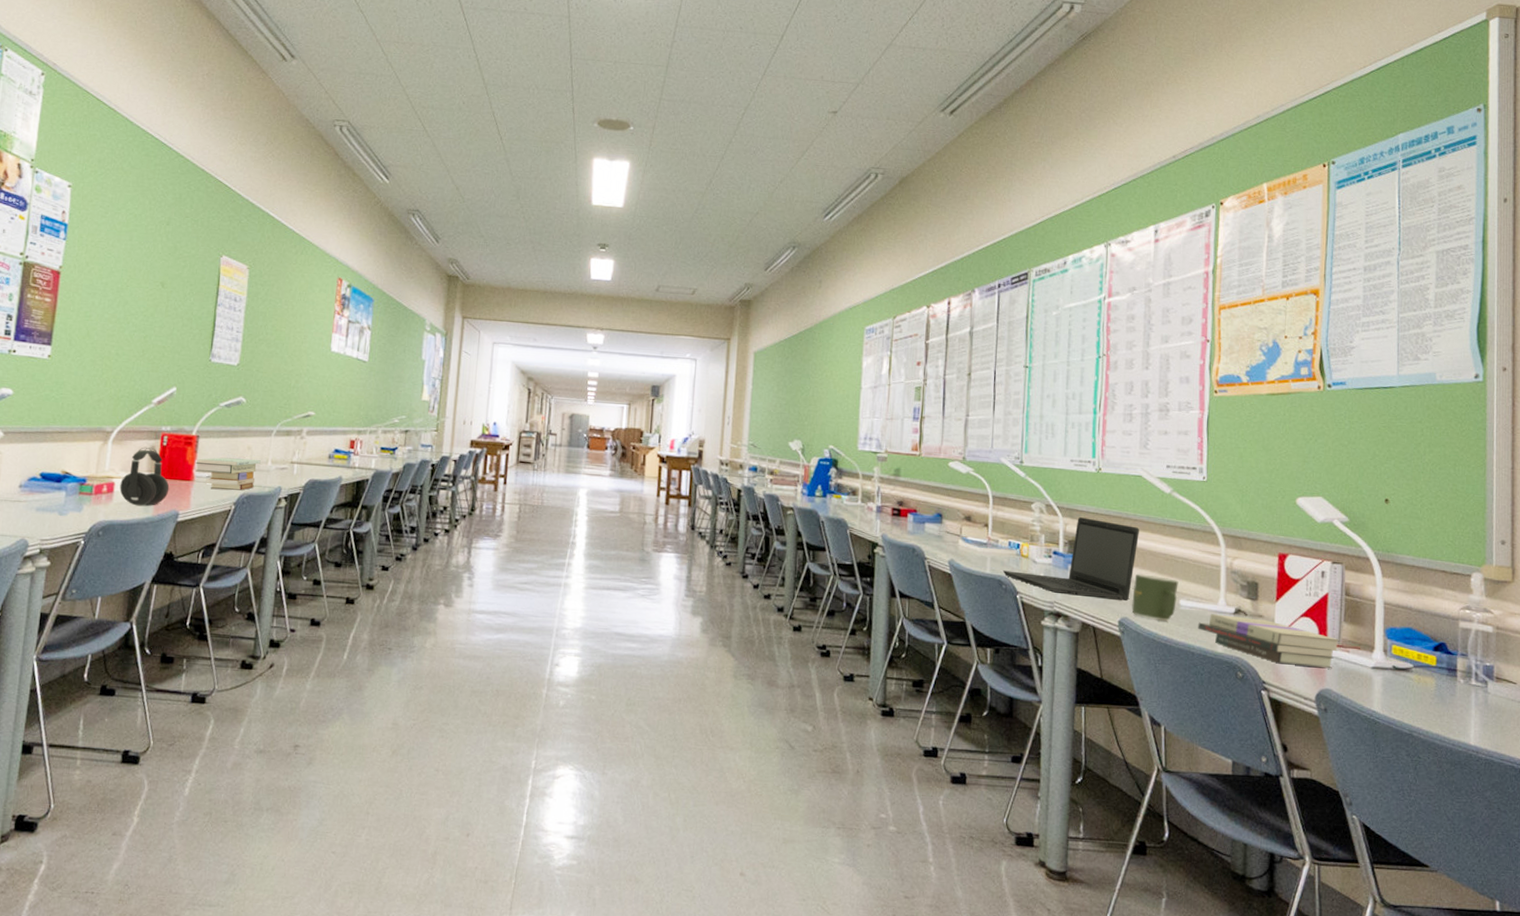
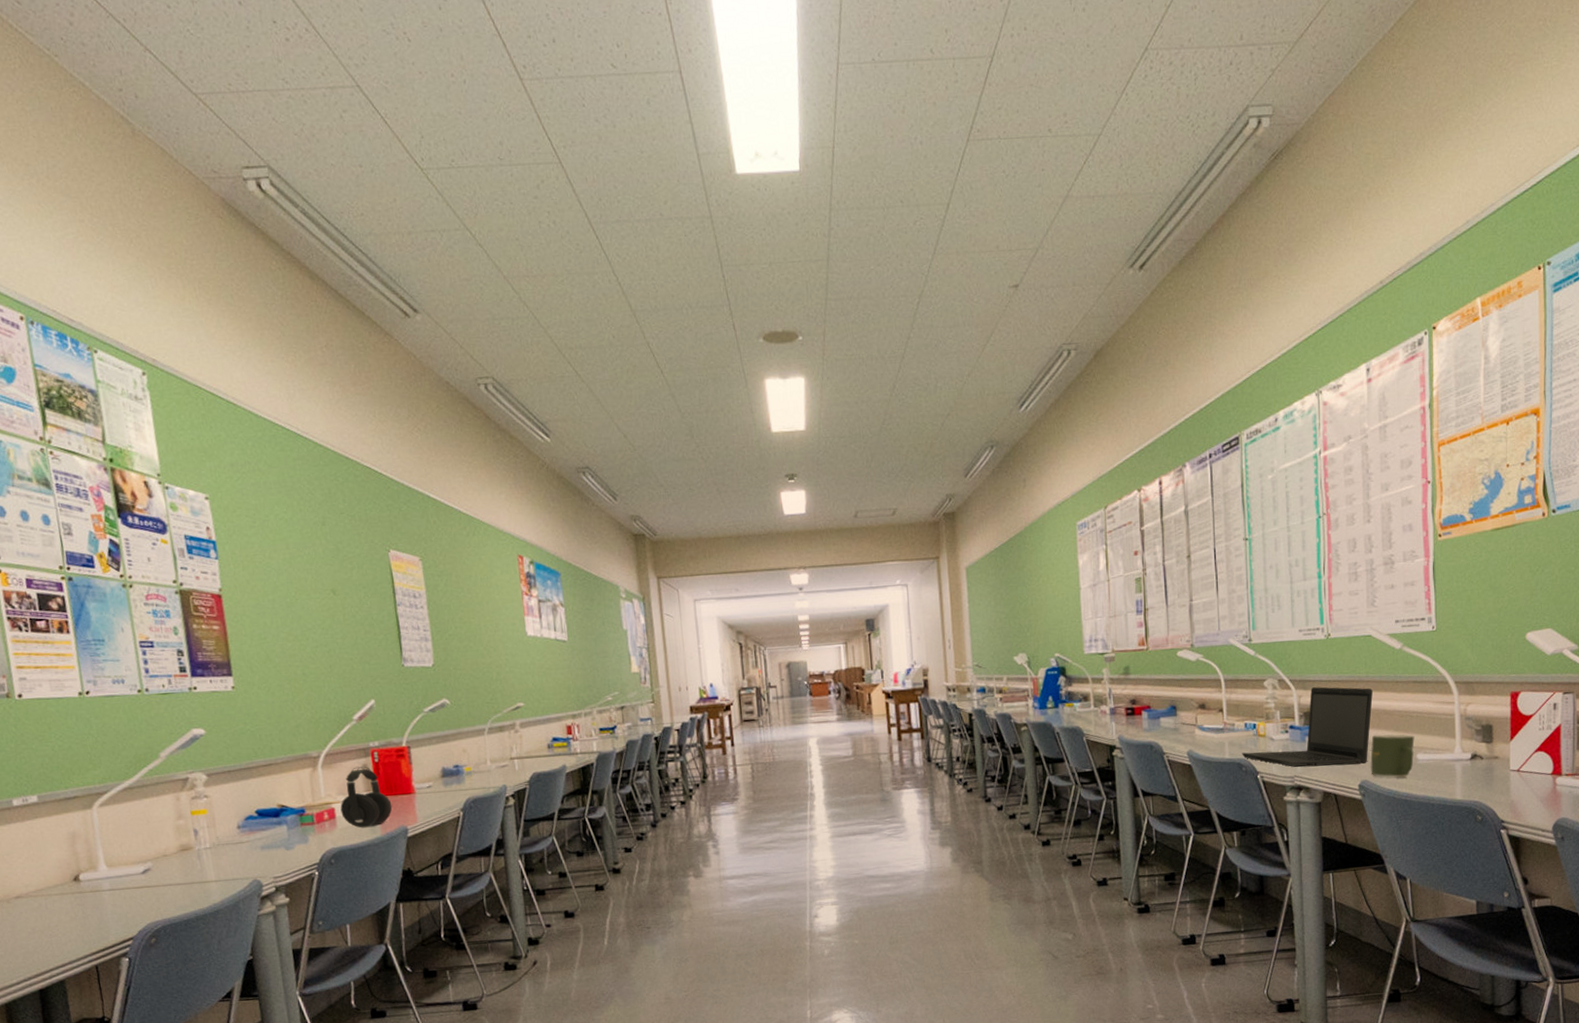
books: present [195,457,261,491] -> none [413,761,479,799]
books: present [1198,614,1340,669] -> none [1436,760,1574,801]

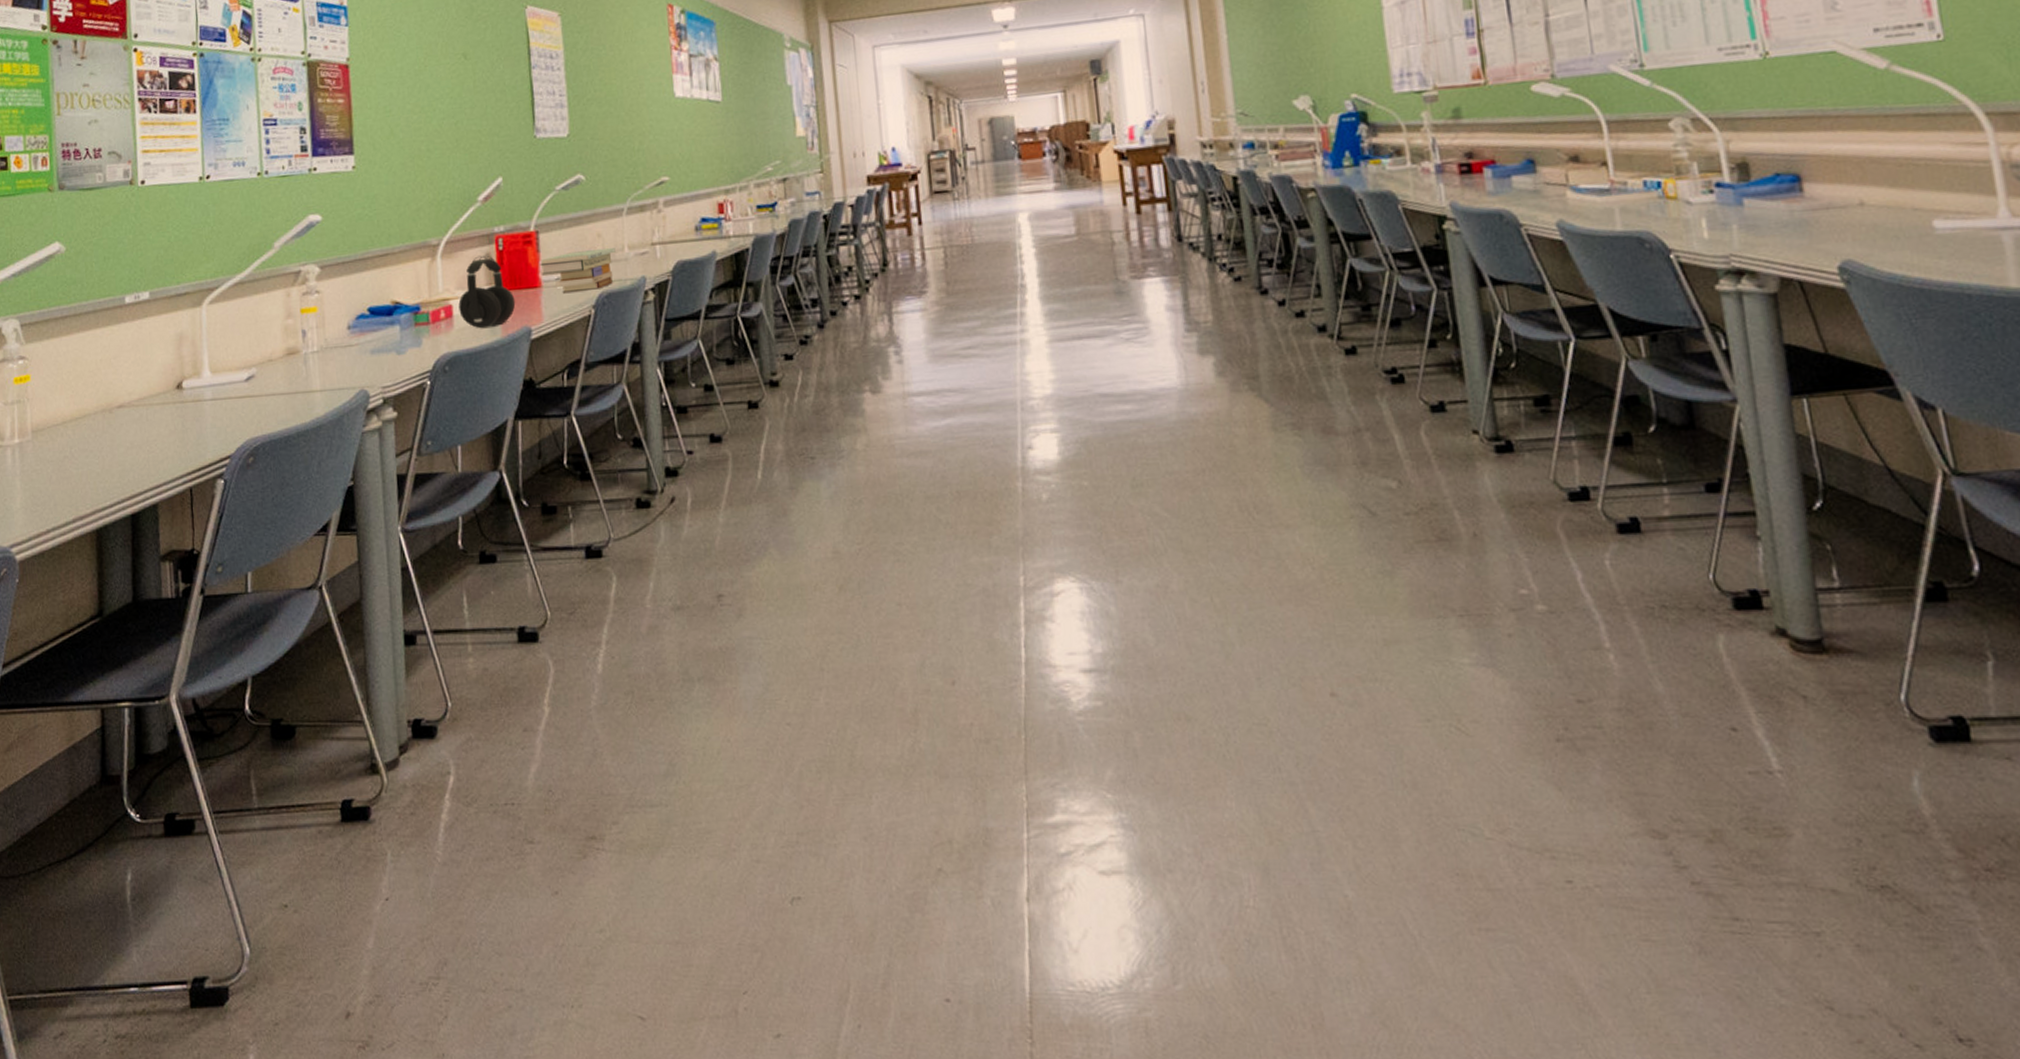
books: none [413,761,479,799] -> present [540,248,616,294]
laptop: present [1241,686,1373,768] -> none [1641,126,1850,243]
mug: present [1370,734,1415,778] -> none [1852,191,1928,257]

